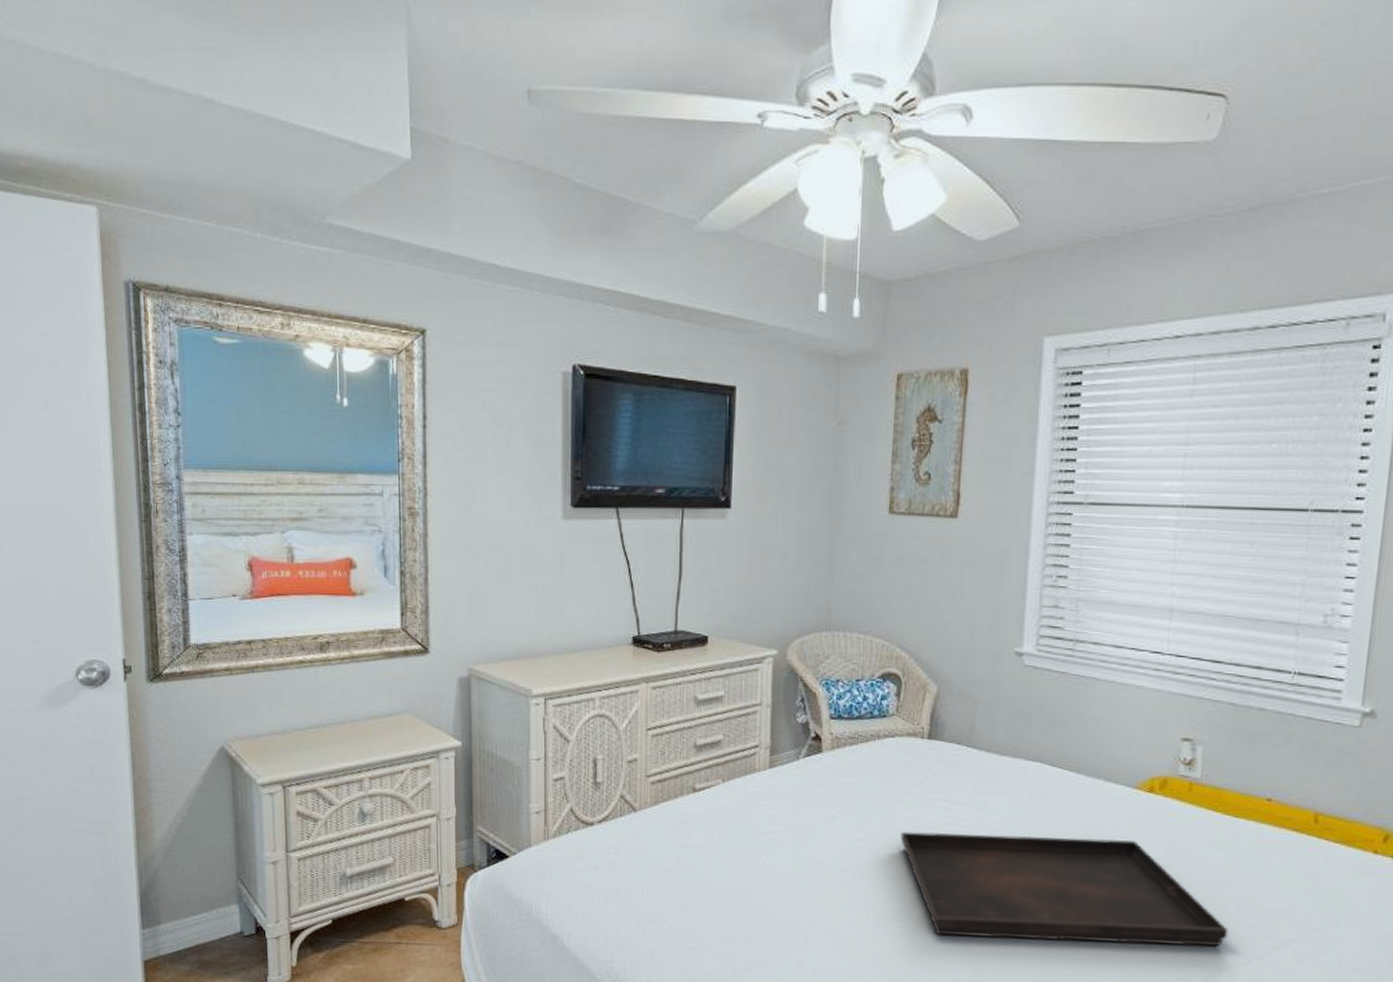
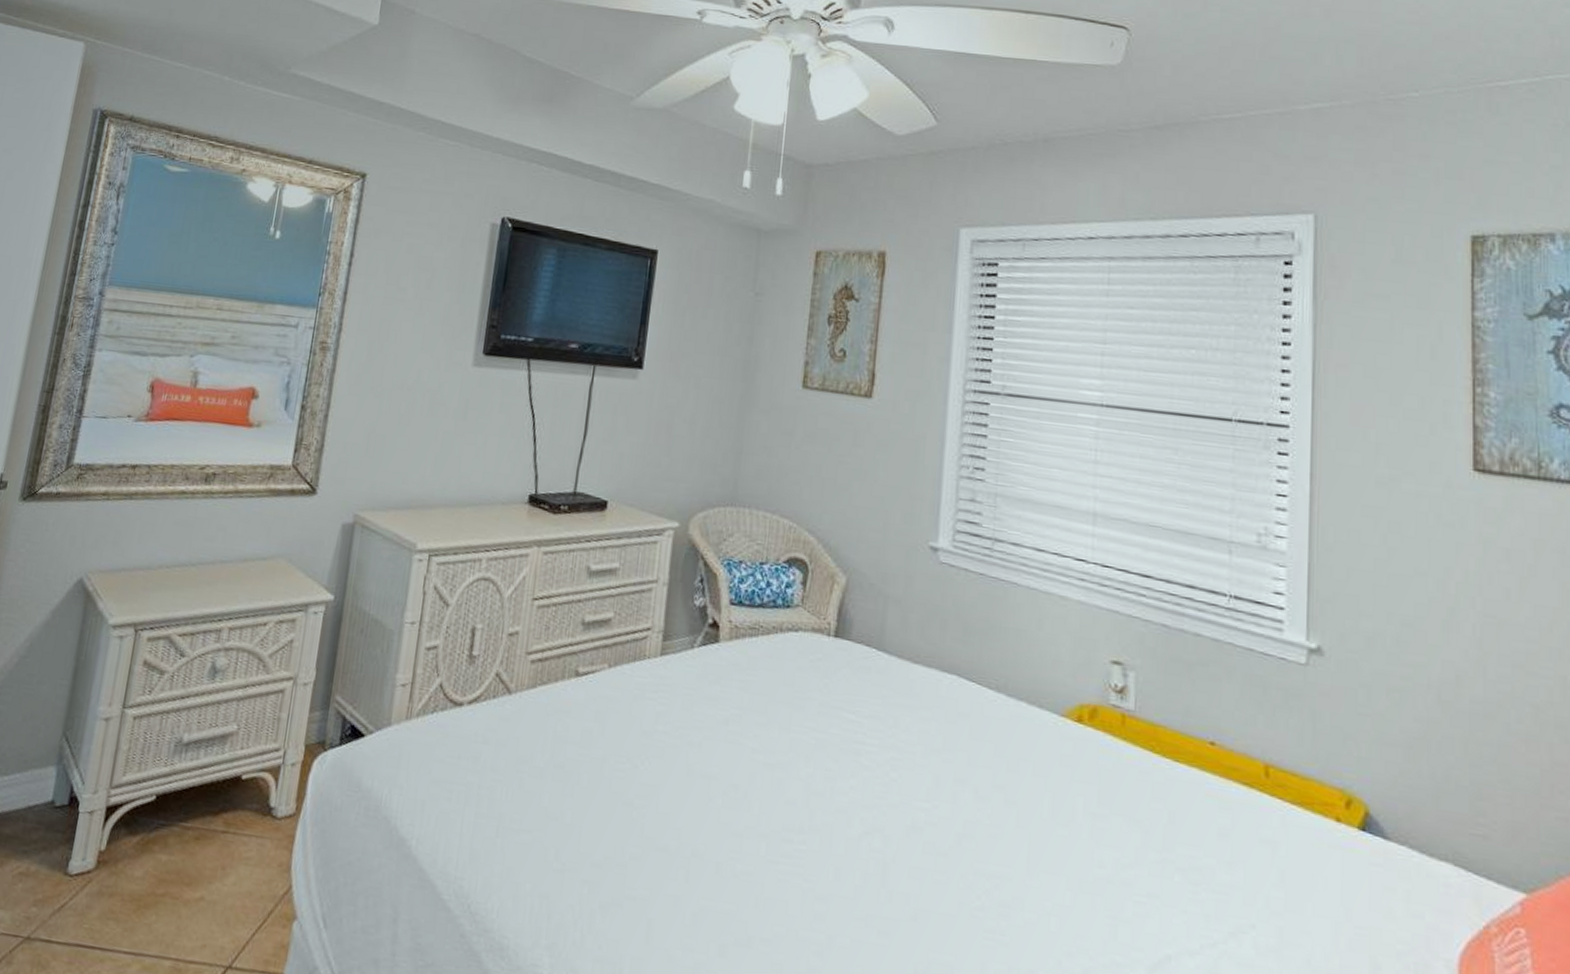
serving tray: present [900,831,1229,947] -> none [800,745,1175,926]

